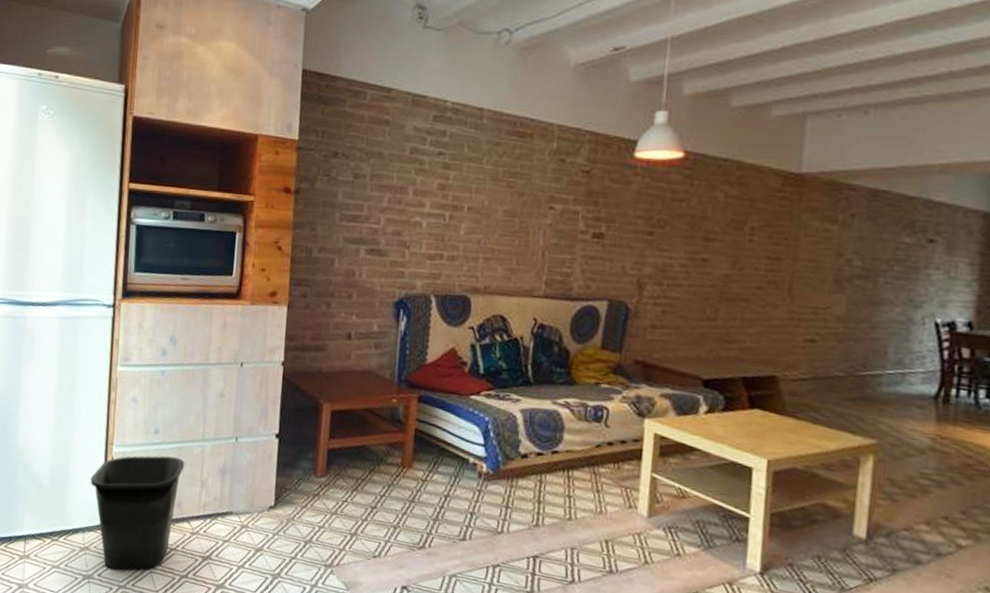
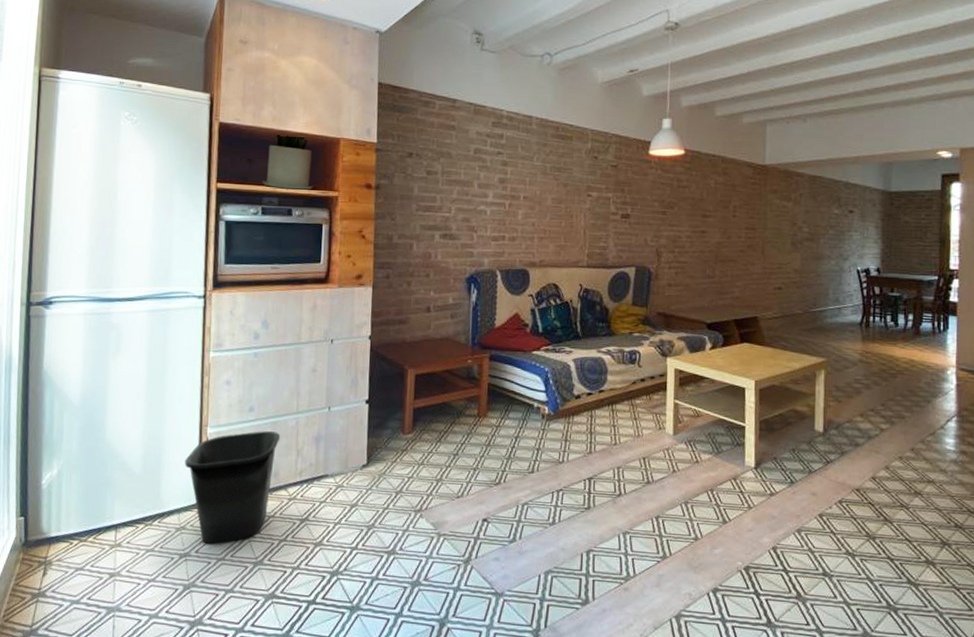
planter: none [173,129,228,194] -> present [261,134,313,191]

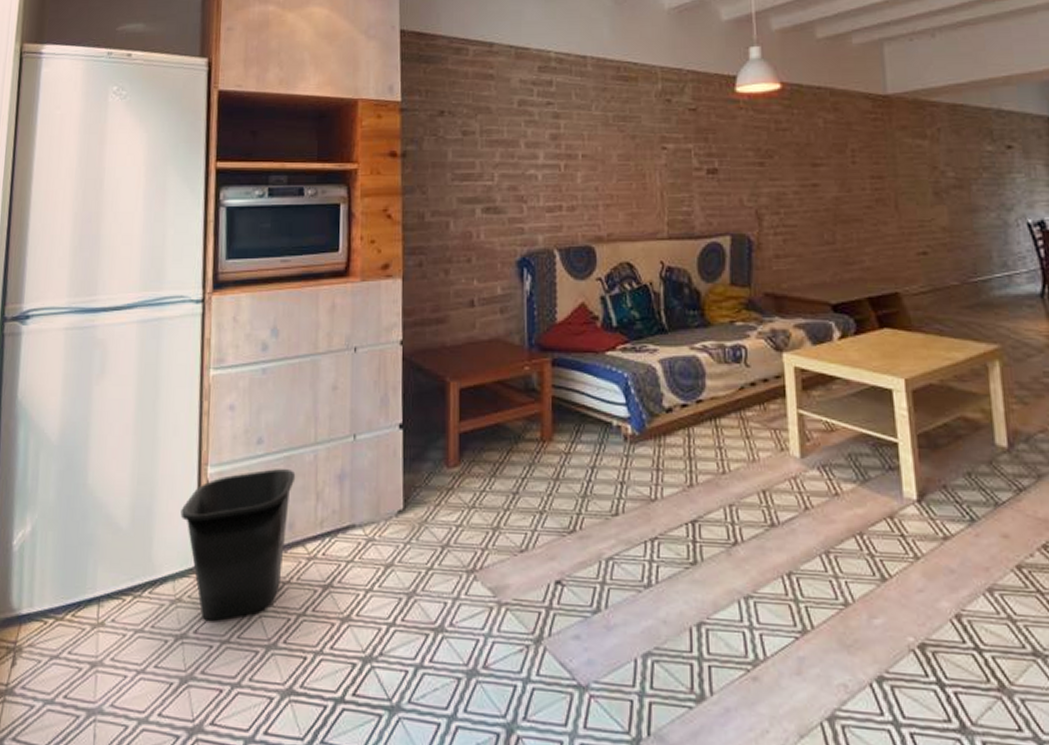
planter: present [261,134,313,191] -> none [267,99,328,165]

